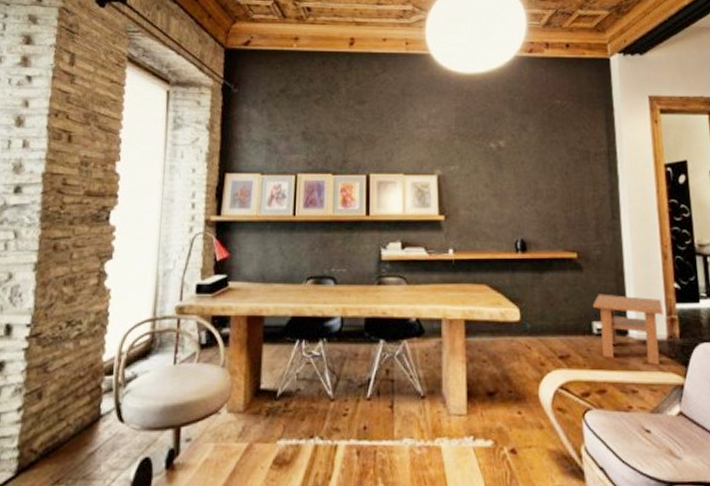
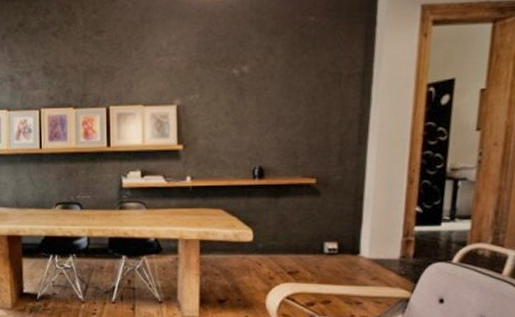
coffee table: present [592,294,663,366] -> none [326,217,400,282]

